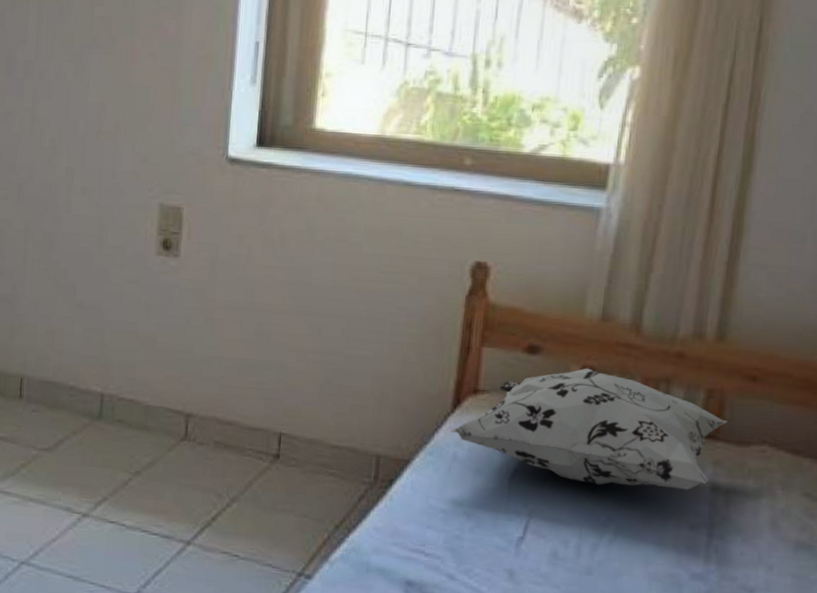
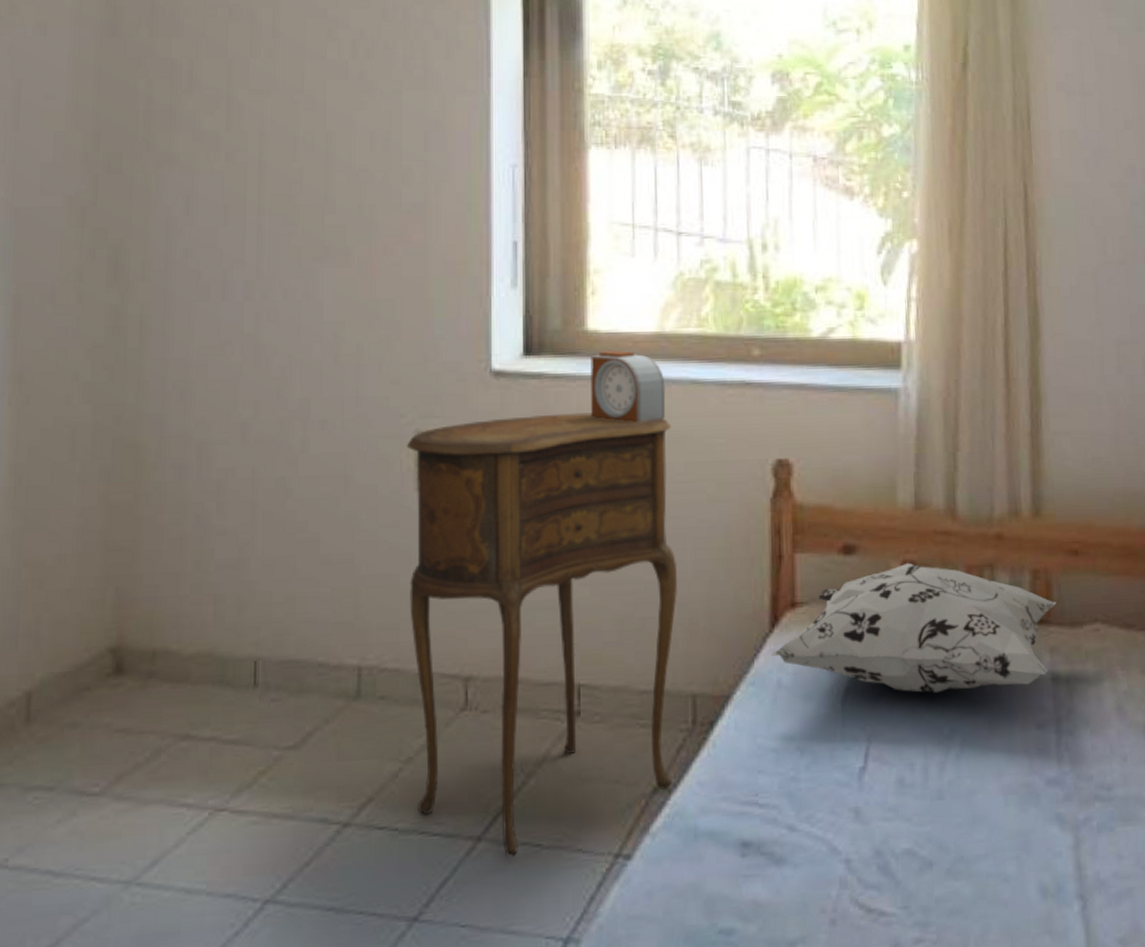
side table: none [141,199,383,562] -> present [406,413,677,858]
alarm clock: none [312,148,381,216] -> present [590,351,666,422]

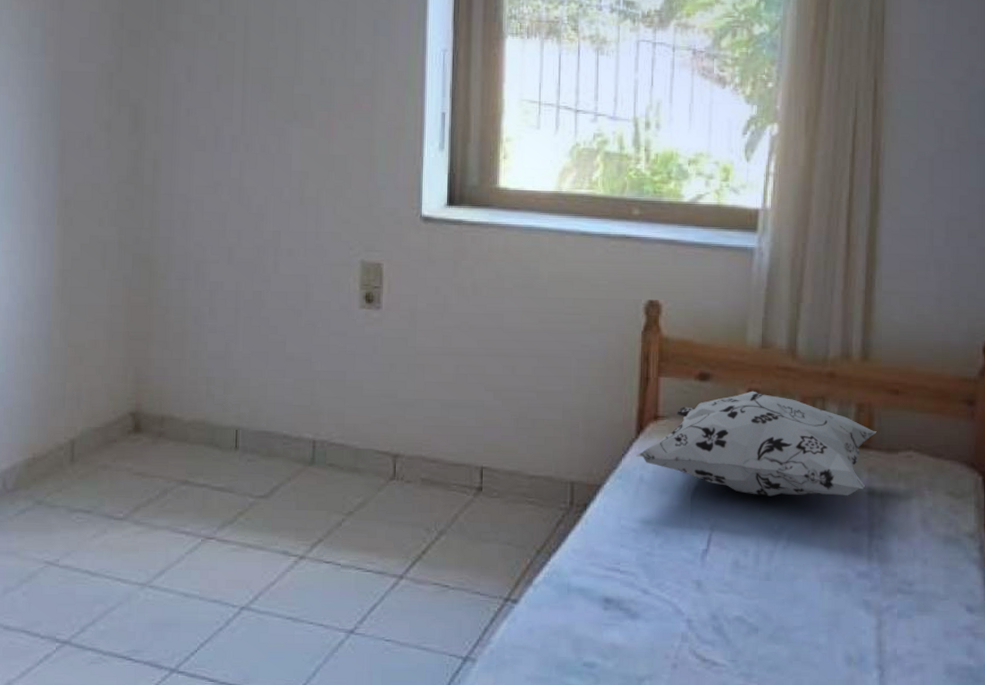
side table: present [406,413,677,858] -> none [353,253,564,593]
alarm clock: present [590,351,666,422] -> none [500,205,560,264]

